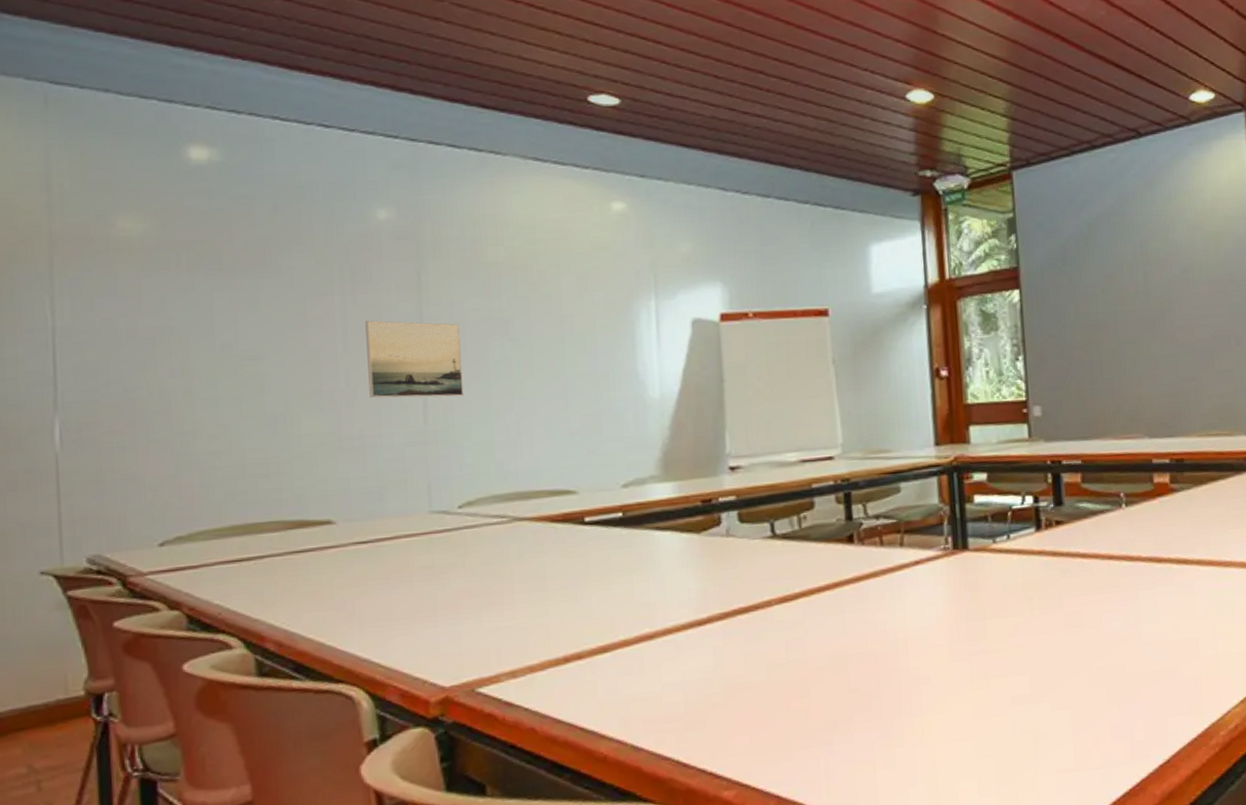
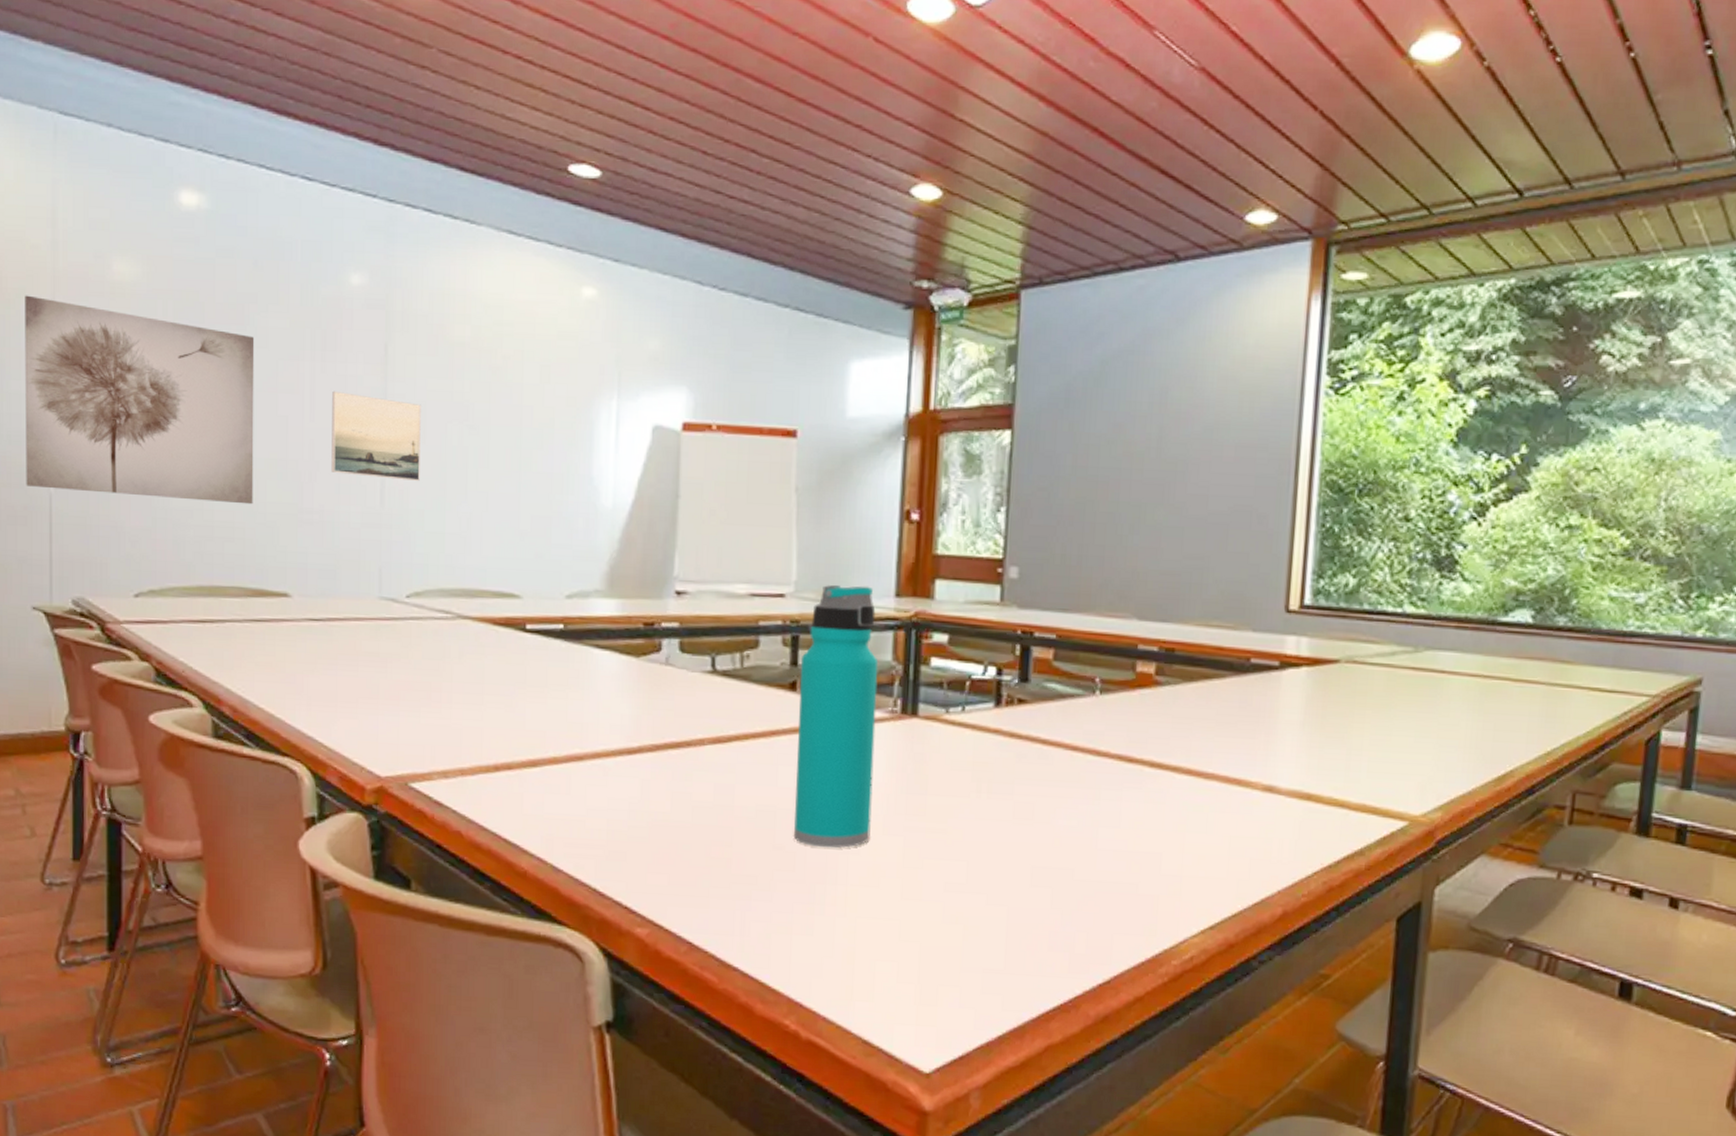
wall art: none [17,260,287,450] -> present [25,295,255,505]
water bottle: none [854,439,938,684] -> present [794,584,879,849]

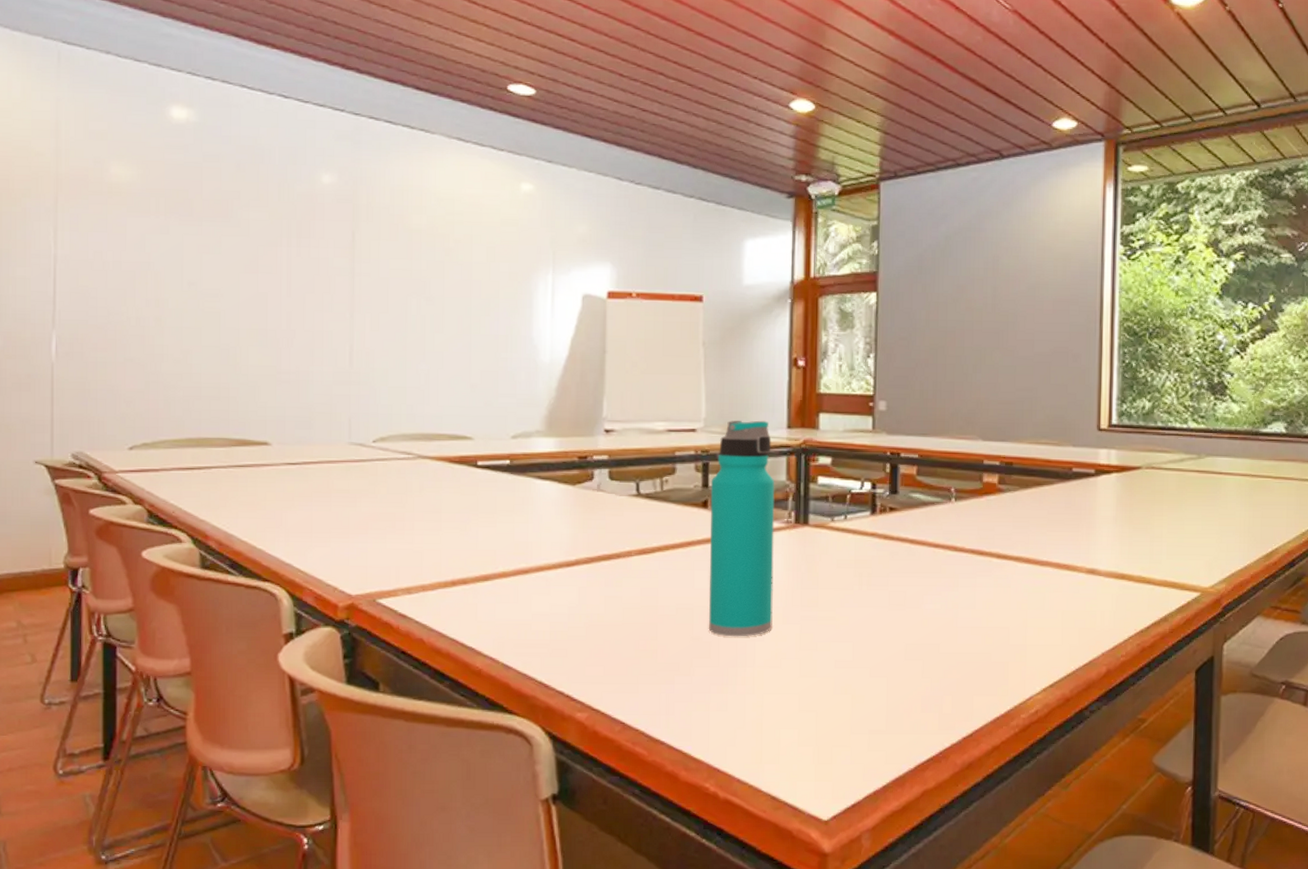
wall art: present [25,295,255,505] -> none [30,195,238,368]
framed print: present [331,390,421,482] -> none [306,271,384,345]

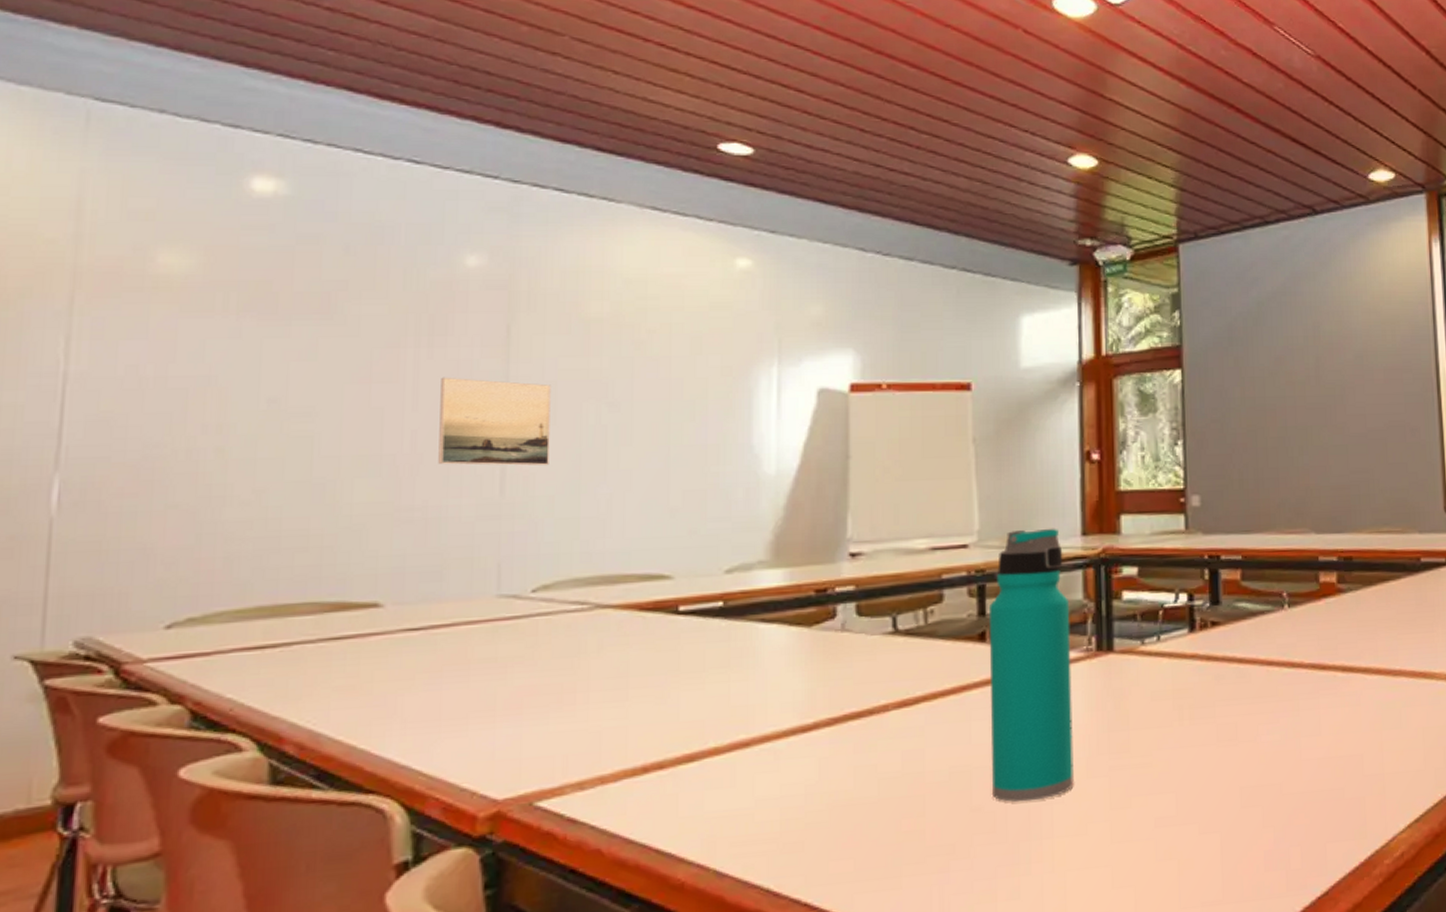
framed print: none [306,271,384,345] -> present [438,377,551,466]

